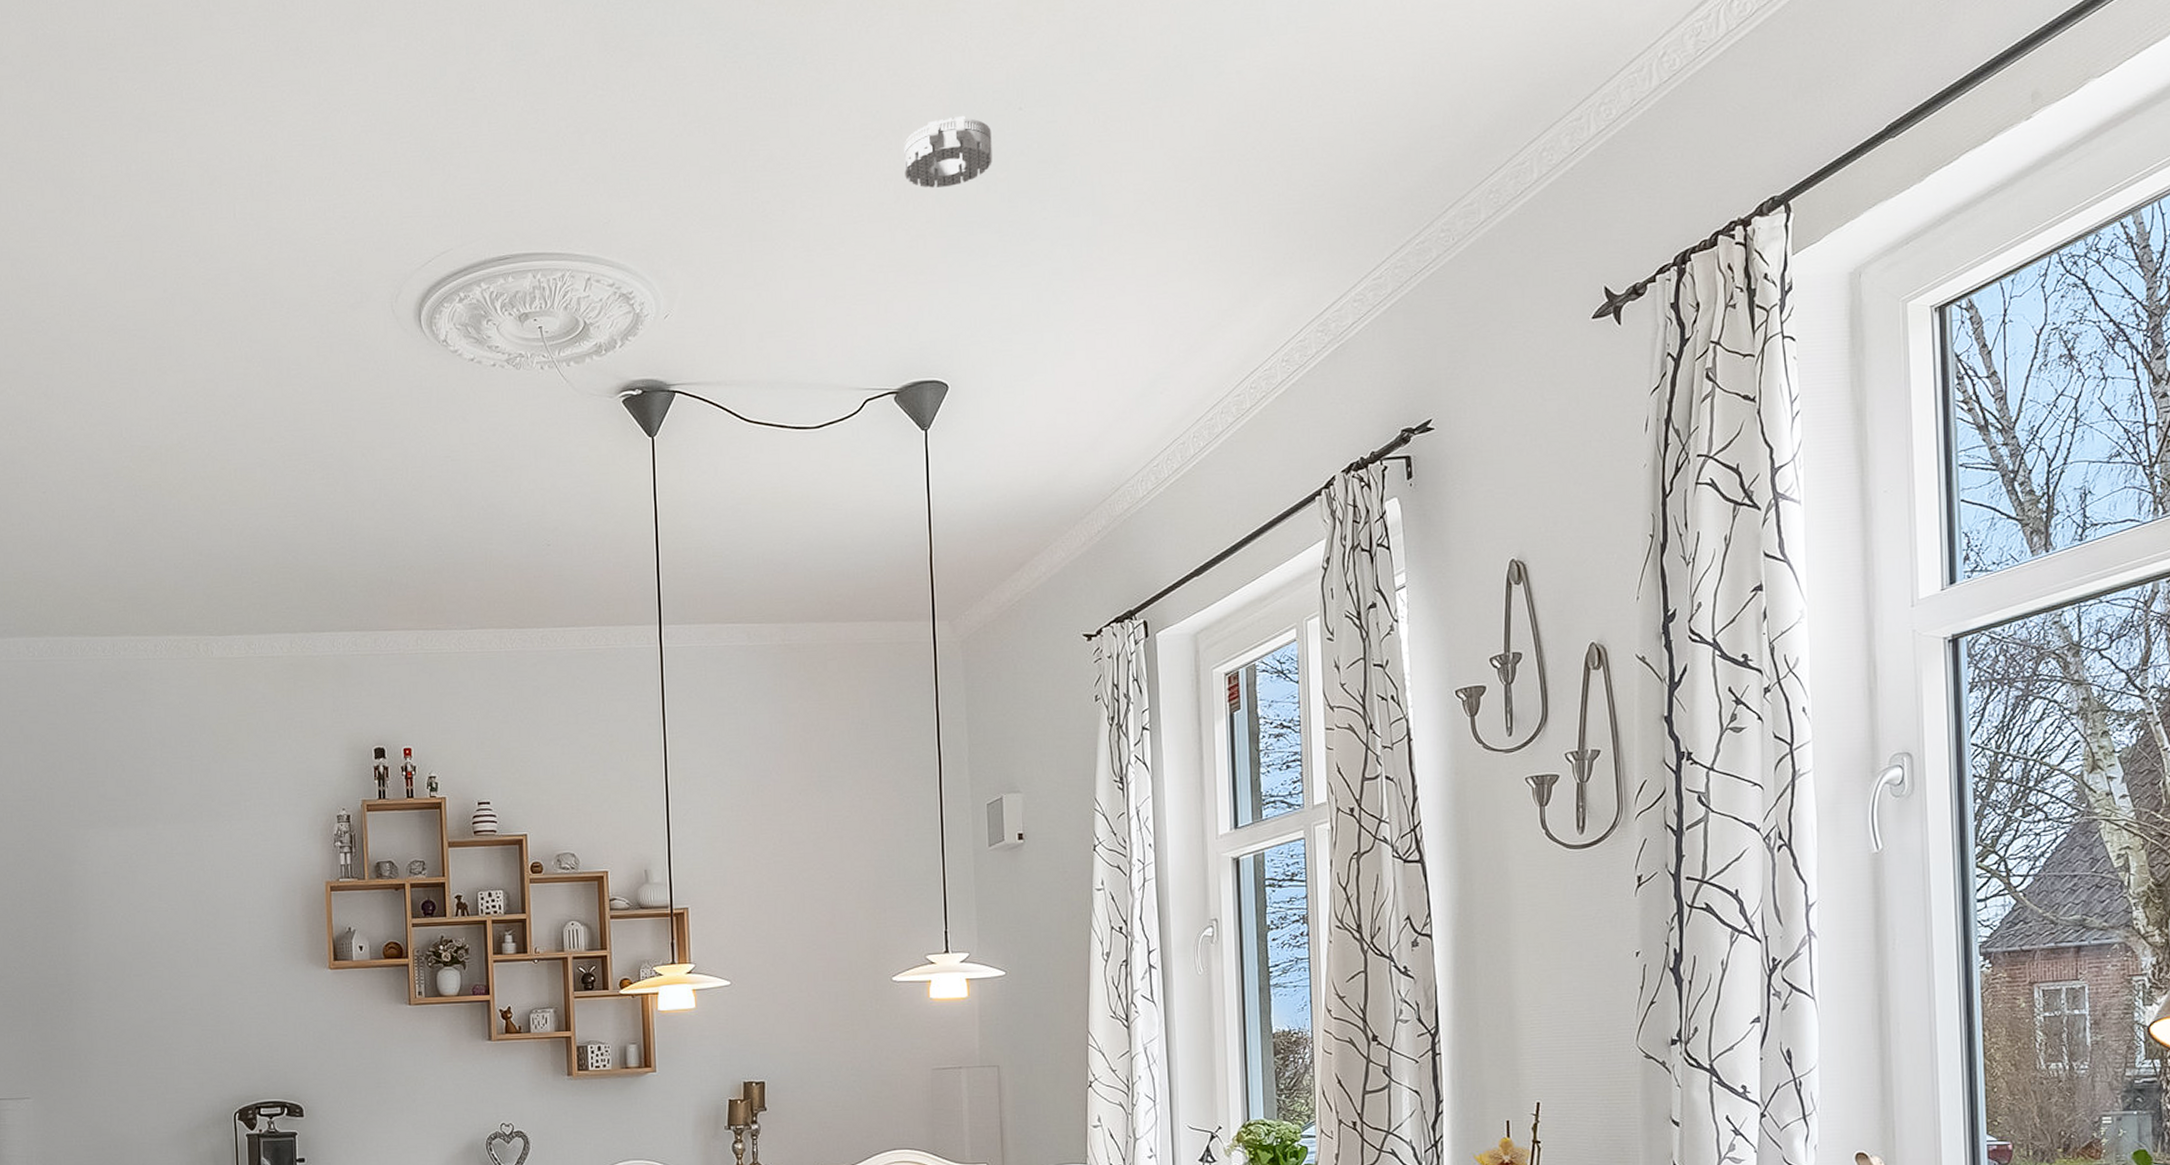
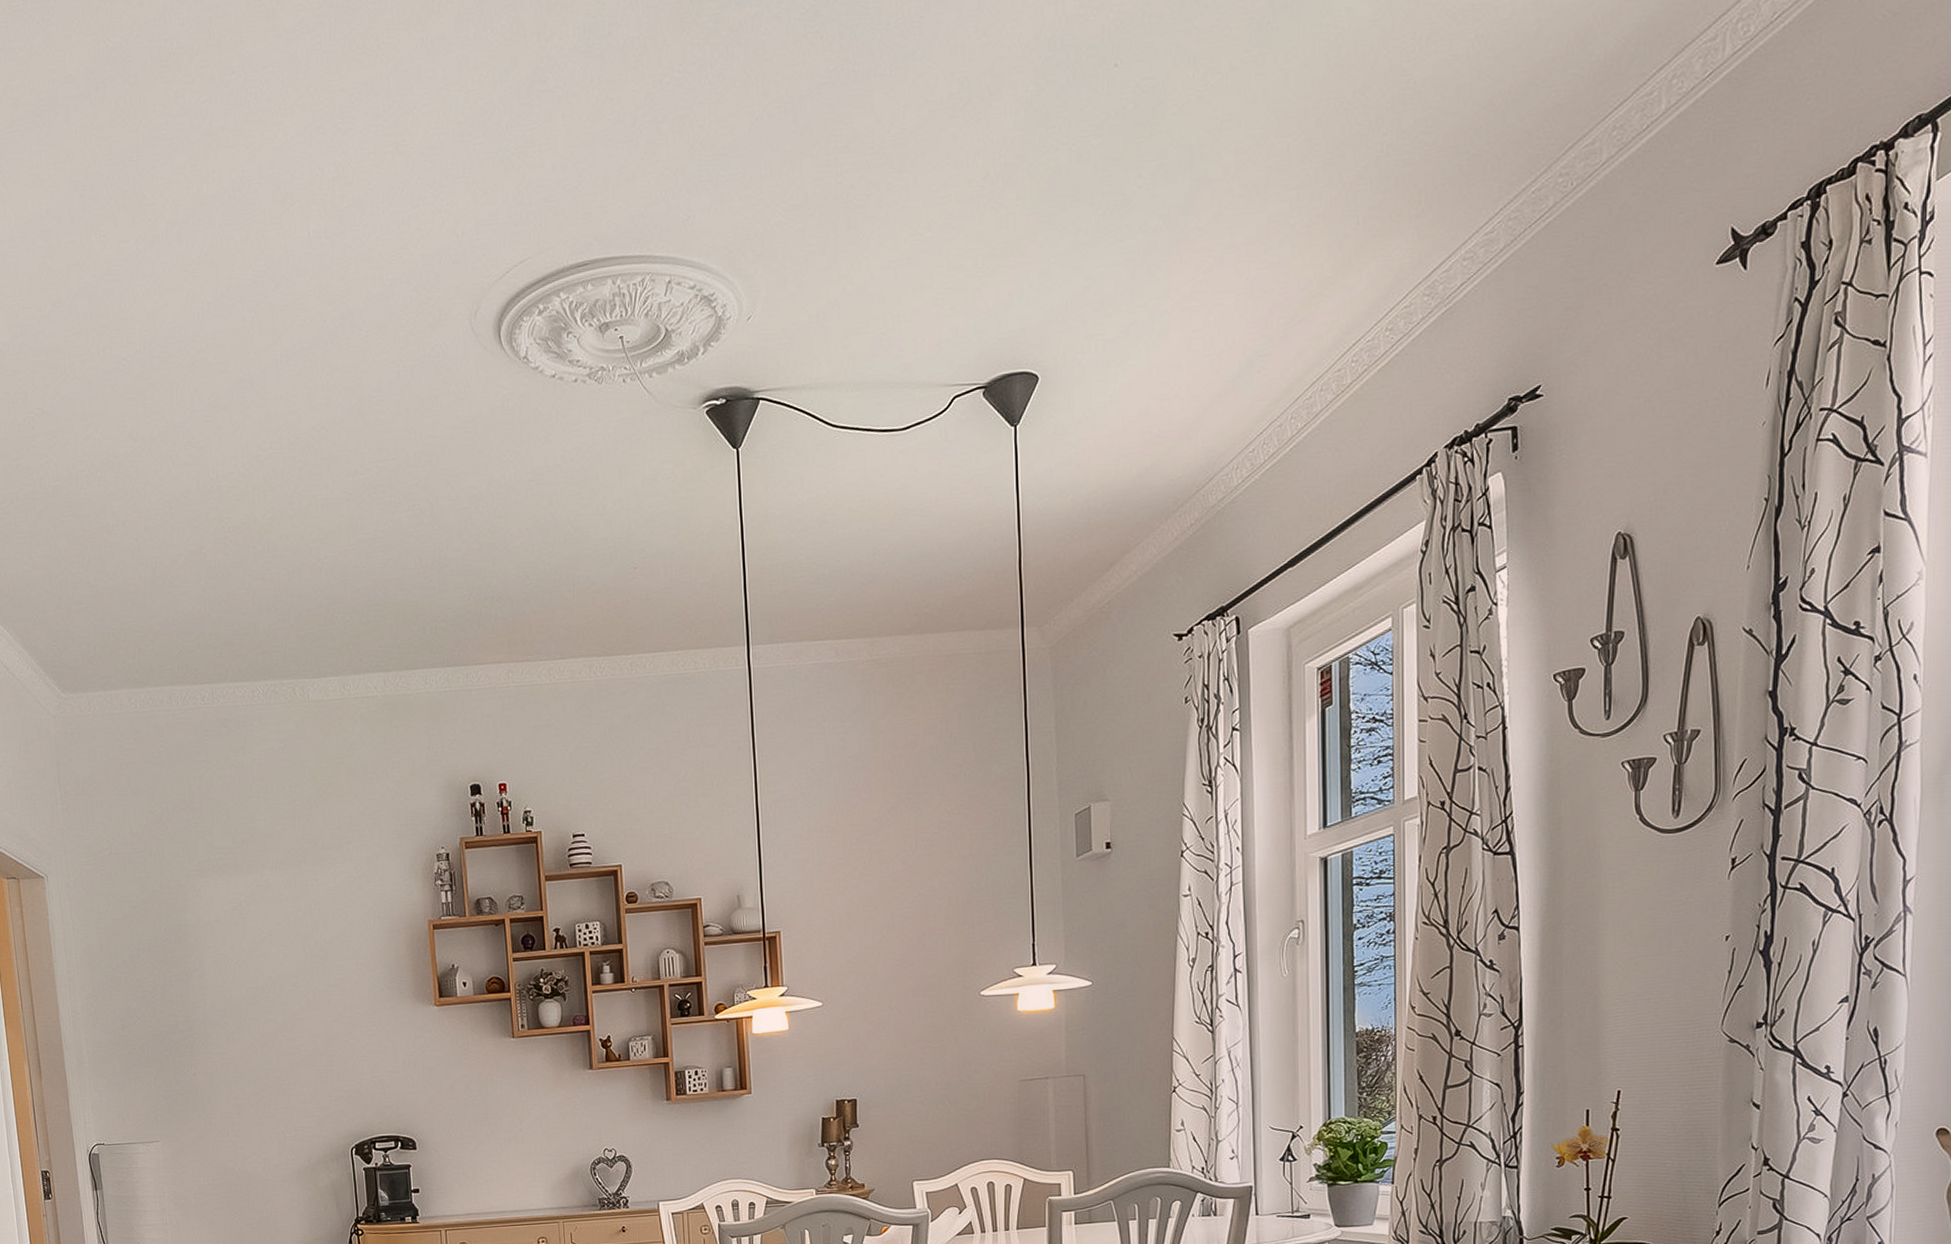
smoke detector: present [904,115,992,188] -> none [993,76,1086,160]

